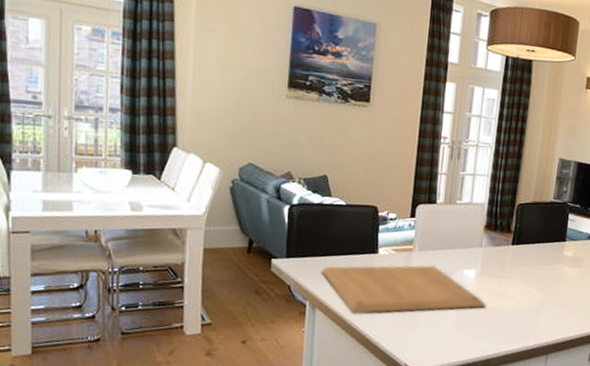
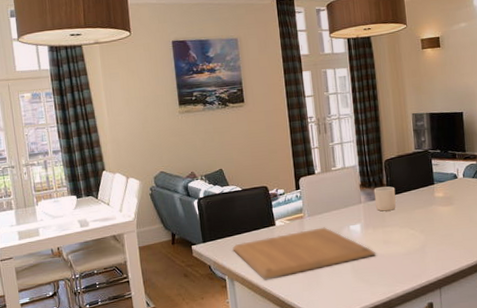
mug: none [497,233,523,261] -> present [373,186,396,212]

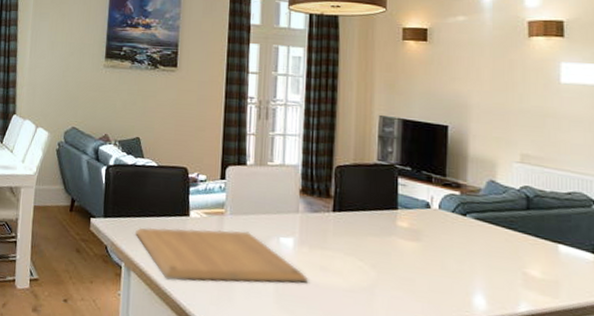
mug: present [373,186,396,212] -> none [316,197,345,231]

